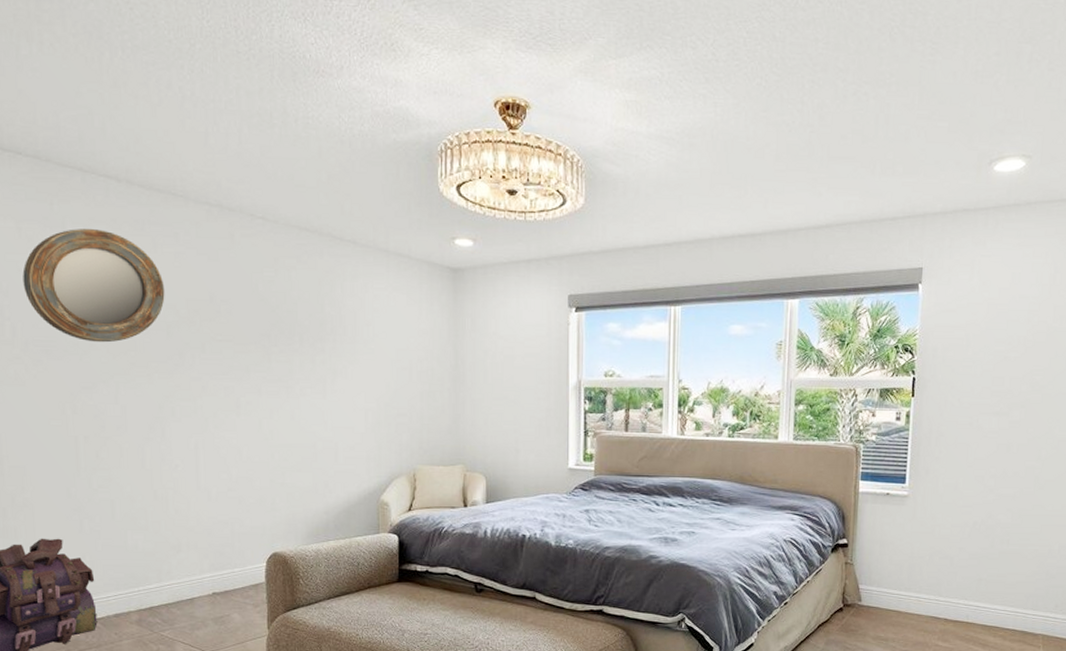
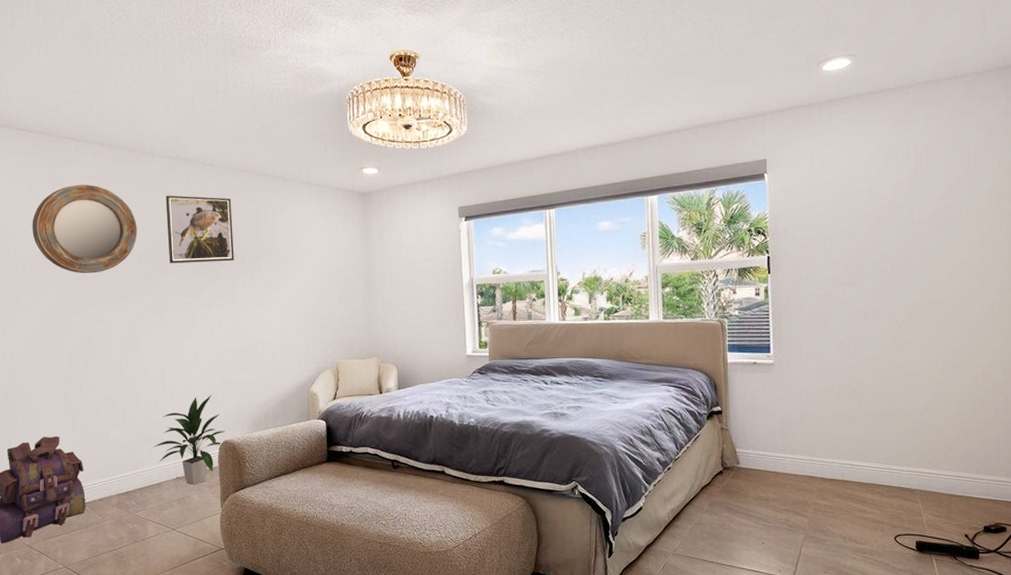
indoor plant: none [183,497,274,602] -> present [153,394,225,485]
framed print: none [202,251,290,340] -> present [165,195,234,264]

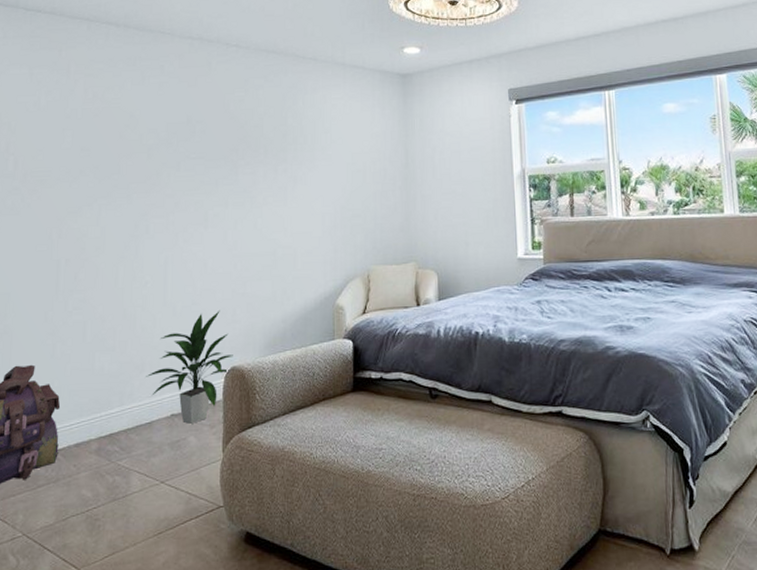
home mirror: present [32,184,138,274] -> none [29,68,149,169]
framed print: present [165,195,234,264] -> none [182,79,257,157]

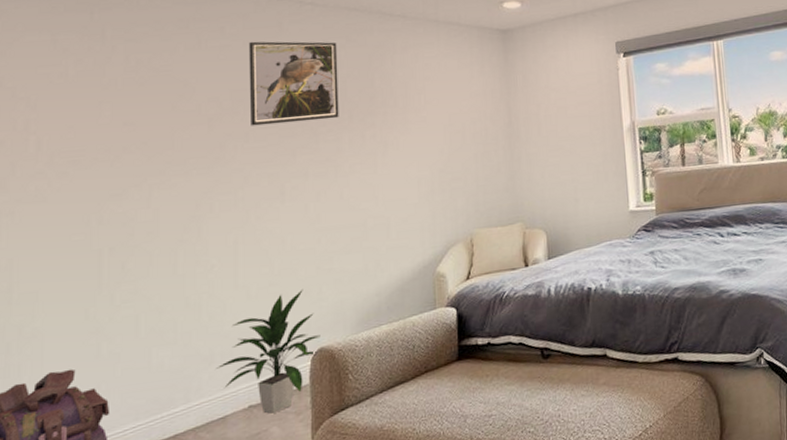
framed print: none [182,79,257,157] -> present [248,41,339,126]

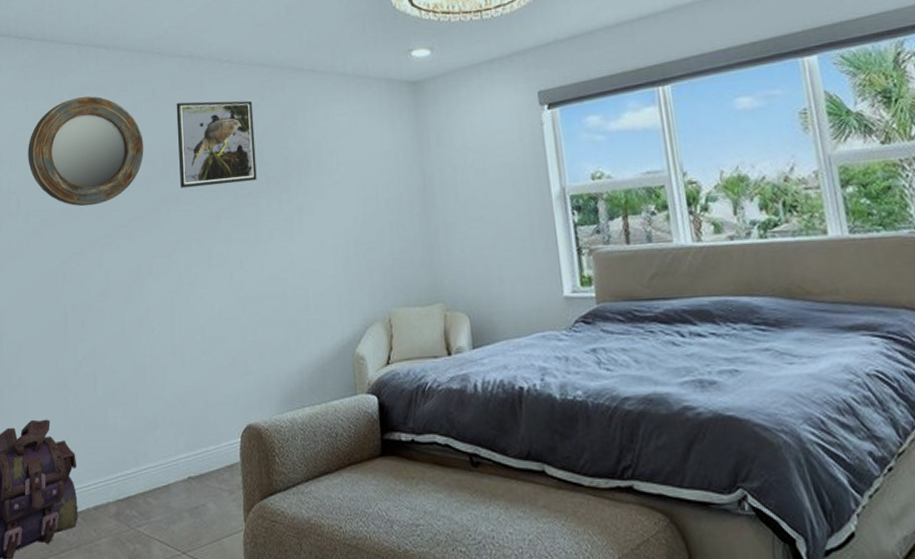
home mirror: none [54,32,208,146] -> present [28,96,144,207]
indoor plant: present [216,288,320,414] -> none [159,359,248,488]

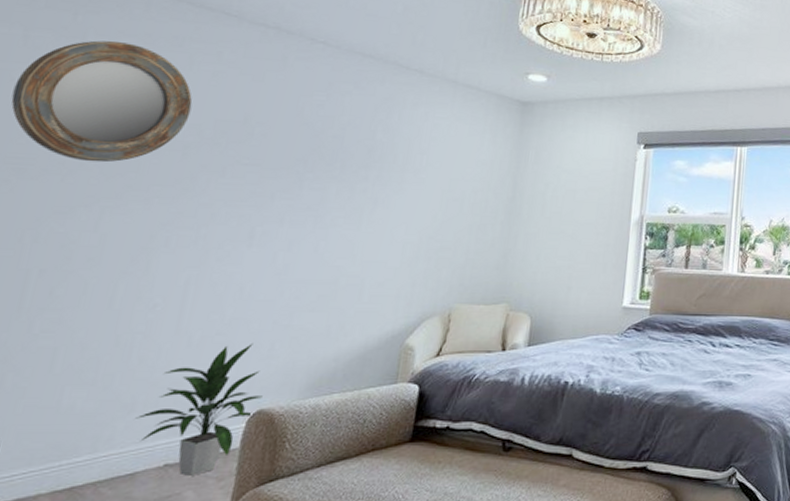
indoor plant: none [159,359,248,488] -> present [135,342,263,476]
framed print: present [176,100,257,189] -> none [230,71,344,166]

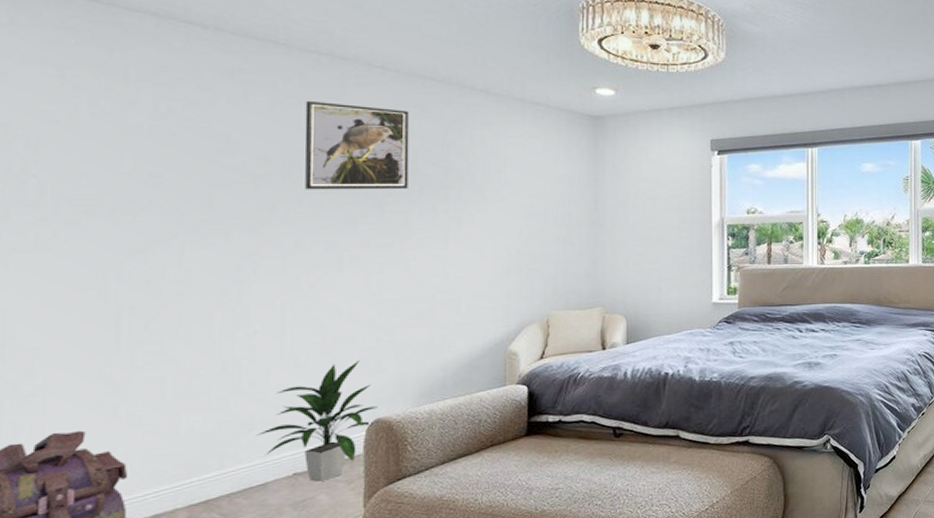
home mirror: present [11,40,193,163] -> none [61,76,255,199]
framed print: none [230,71,344,166] -> present [304,100,410,190]

